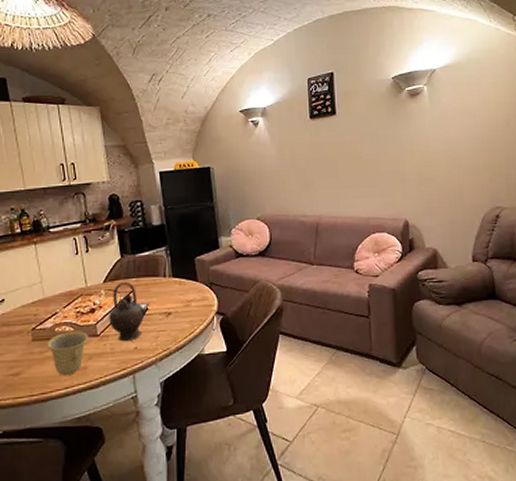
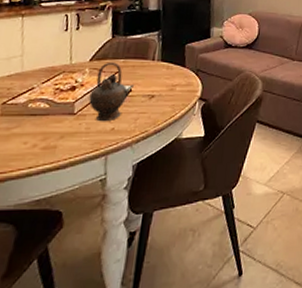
cup: present [47,331,89,376] -> none [16,108,65,155]

